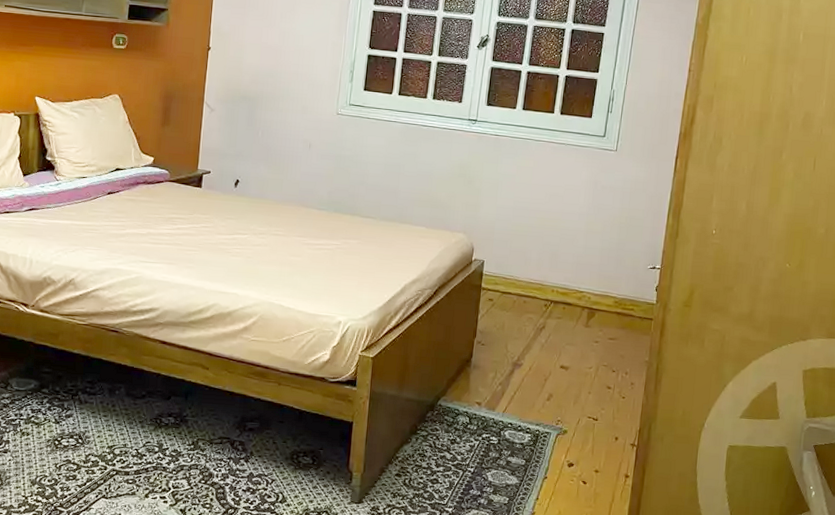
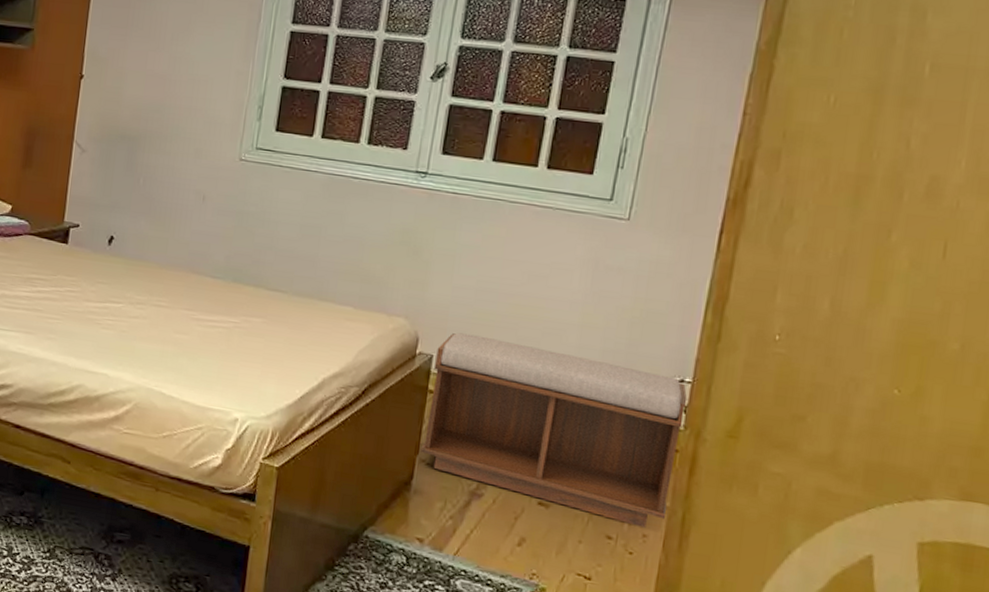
bench: none [477,242,659,378] -> present [420,333,689,528]

